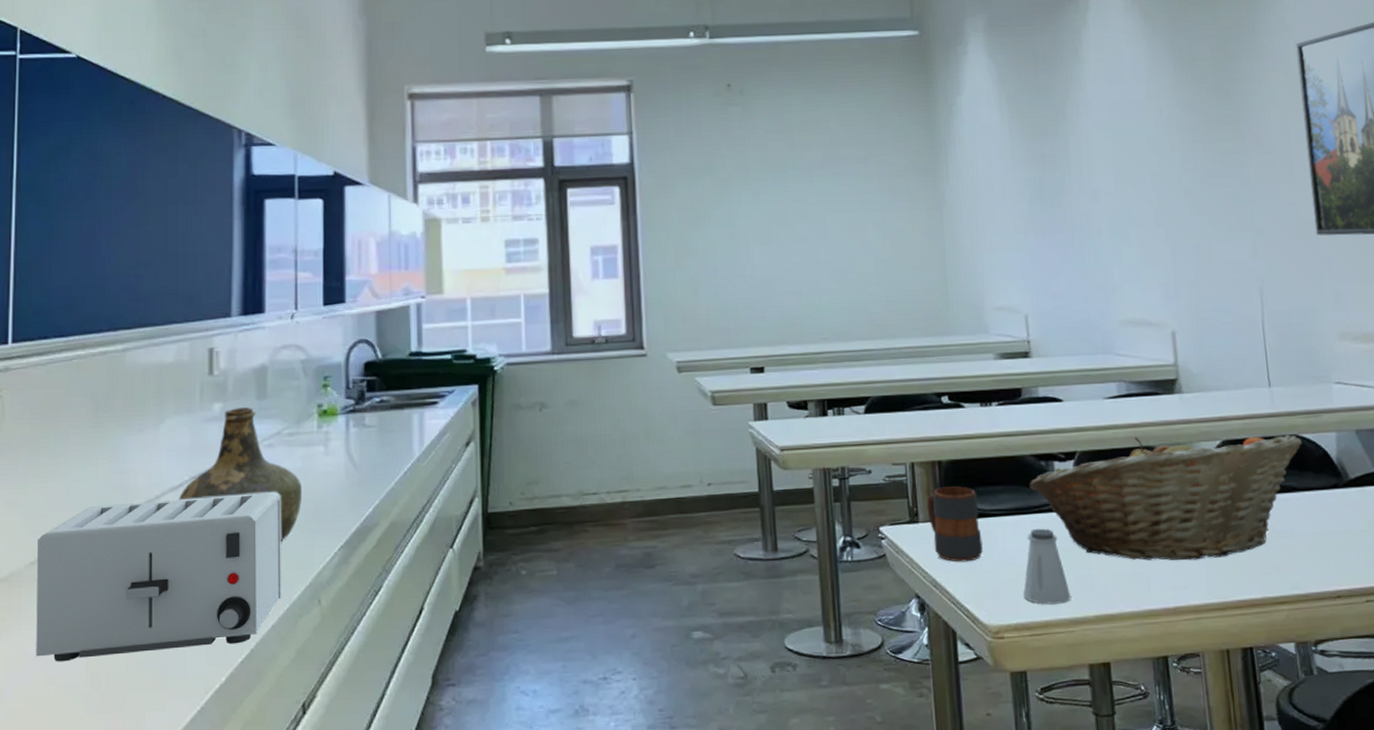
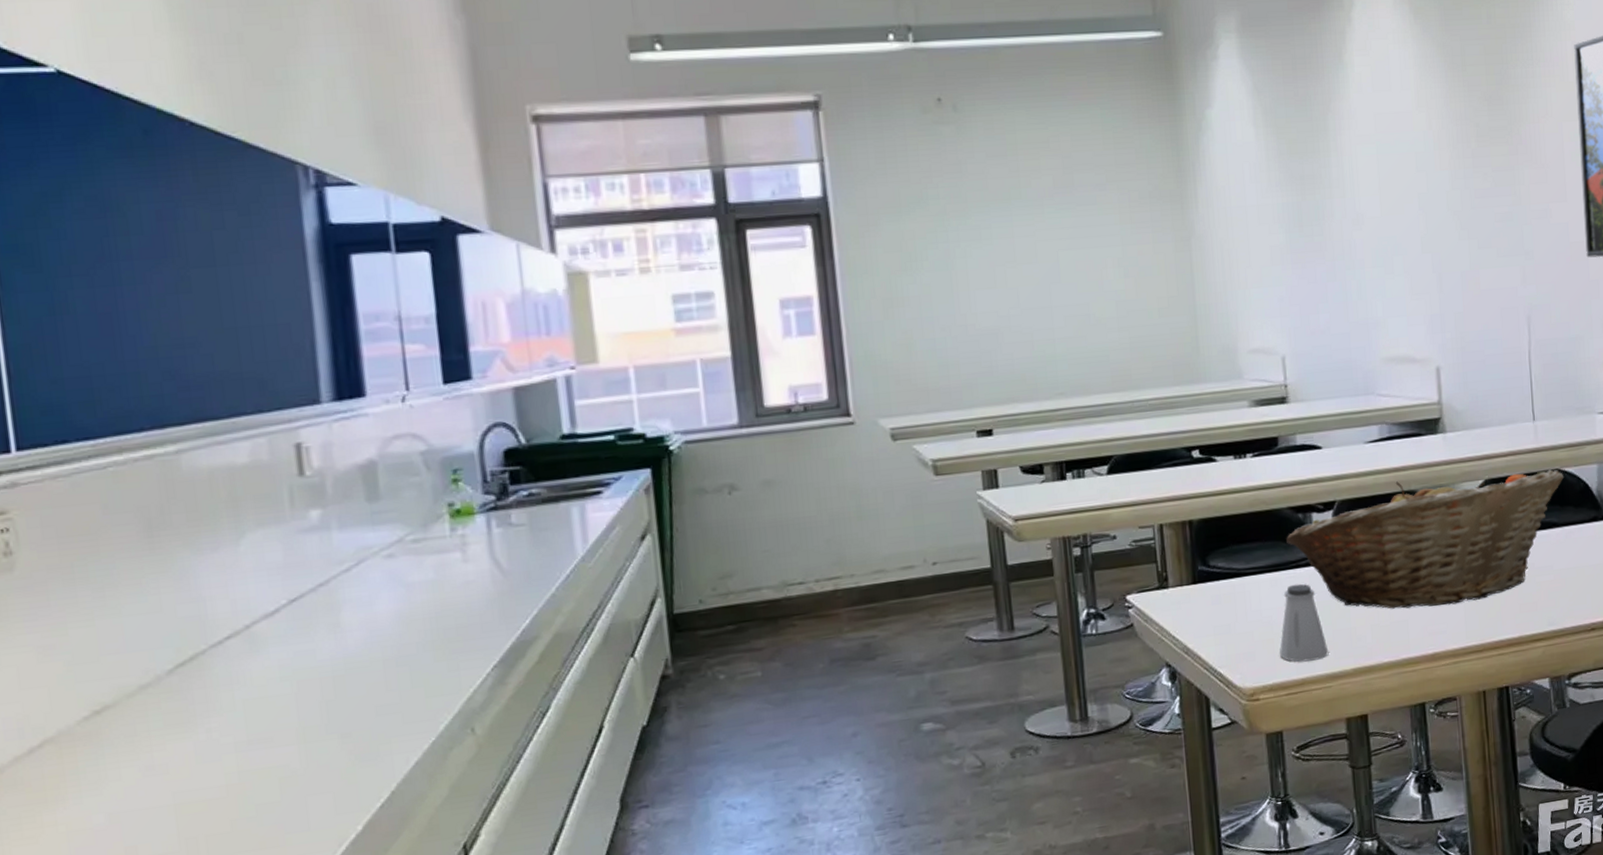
toaster: present [36,491,282,662] -> none [90,609,425,830]
bottle: present [179,407,303,542] -> none [276,512,439,667]
mug: present [926,486,983,563] -> none [1176,546,1237,626]

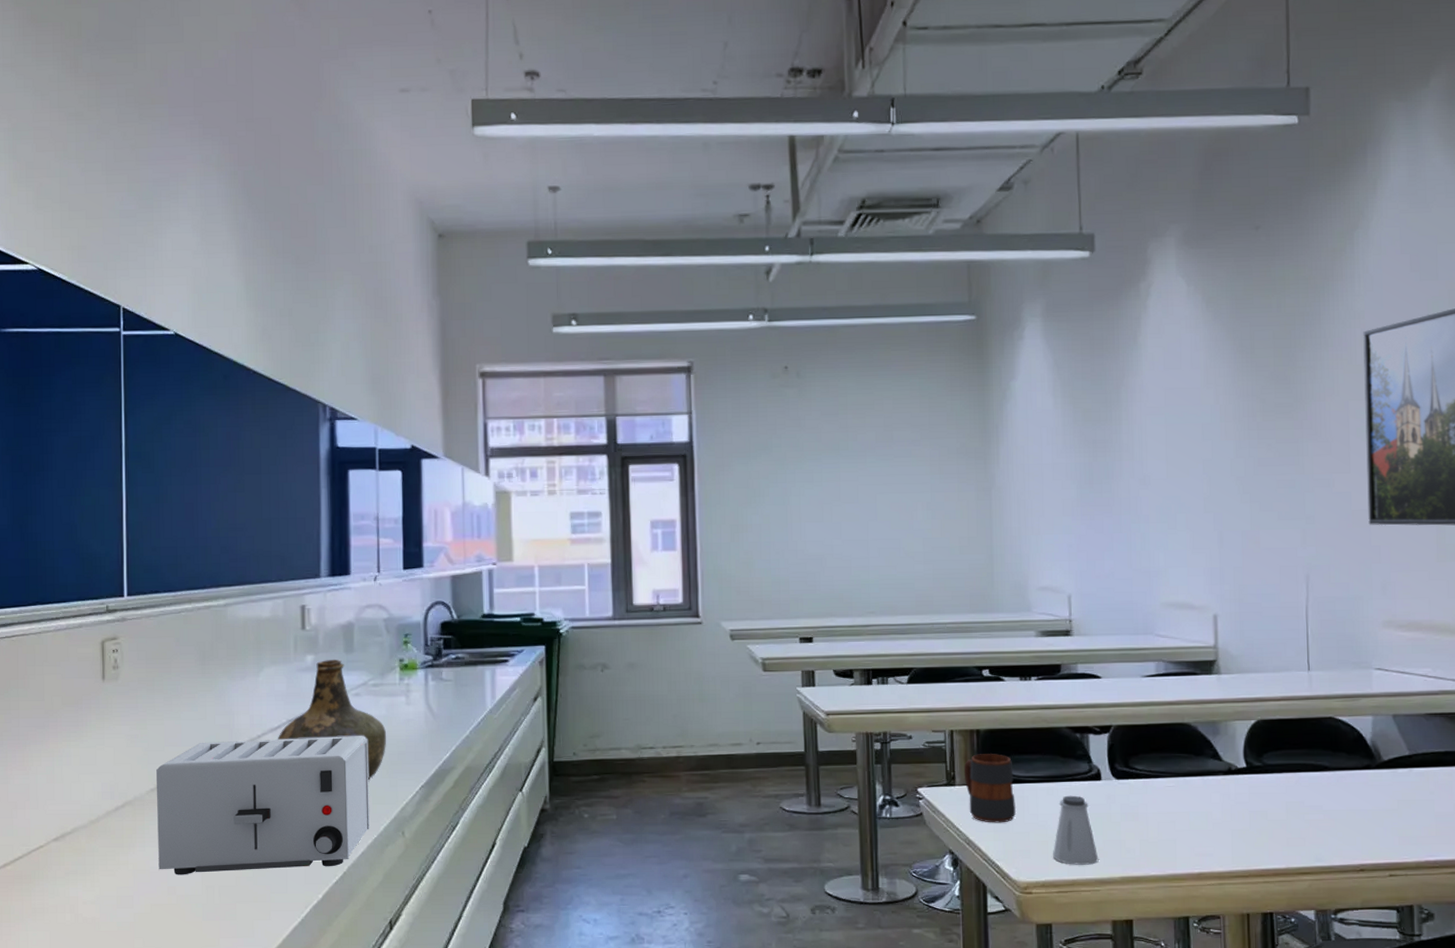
toaster: none [90,609,425,830] -> present [156,735,370,875]
bottle: none [276,512,439,667] -> present [278,660,387,780]
mug: none [1176,546,1237,626] -> present [963,754,1016,823]
fruit basket: present [1286,469,1565,609] -> none [1064,714,1338,831]

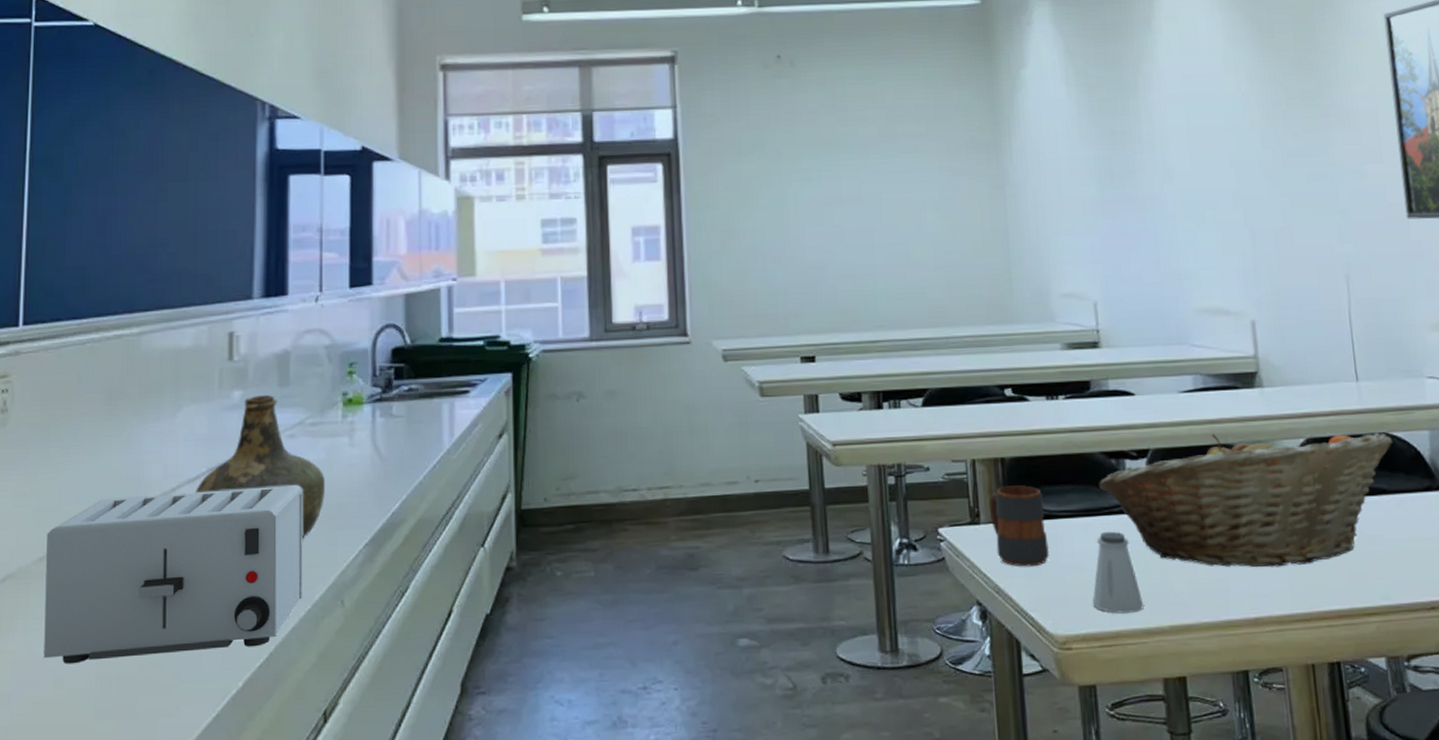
fruit basket: none [1064,714,1338,831] -> present [1099,433,1393,568]

